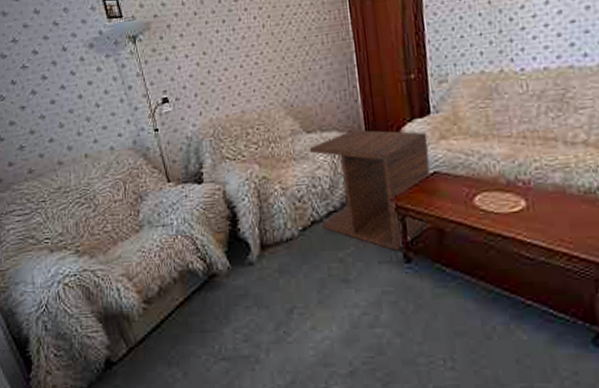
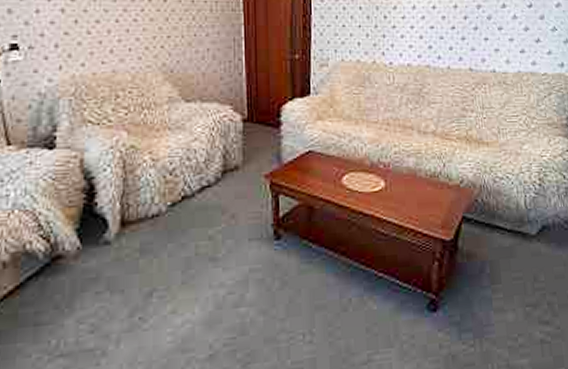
side table: present [309,129,431,251] -> none [186,103,306,228]

